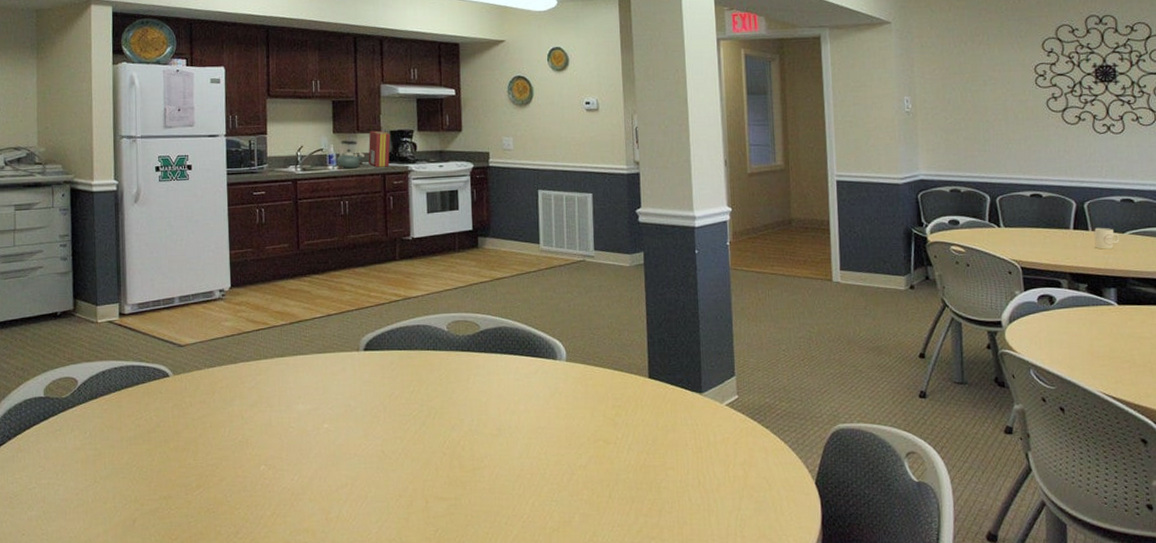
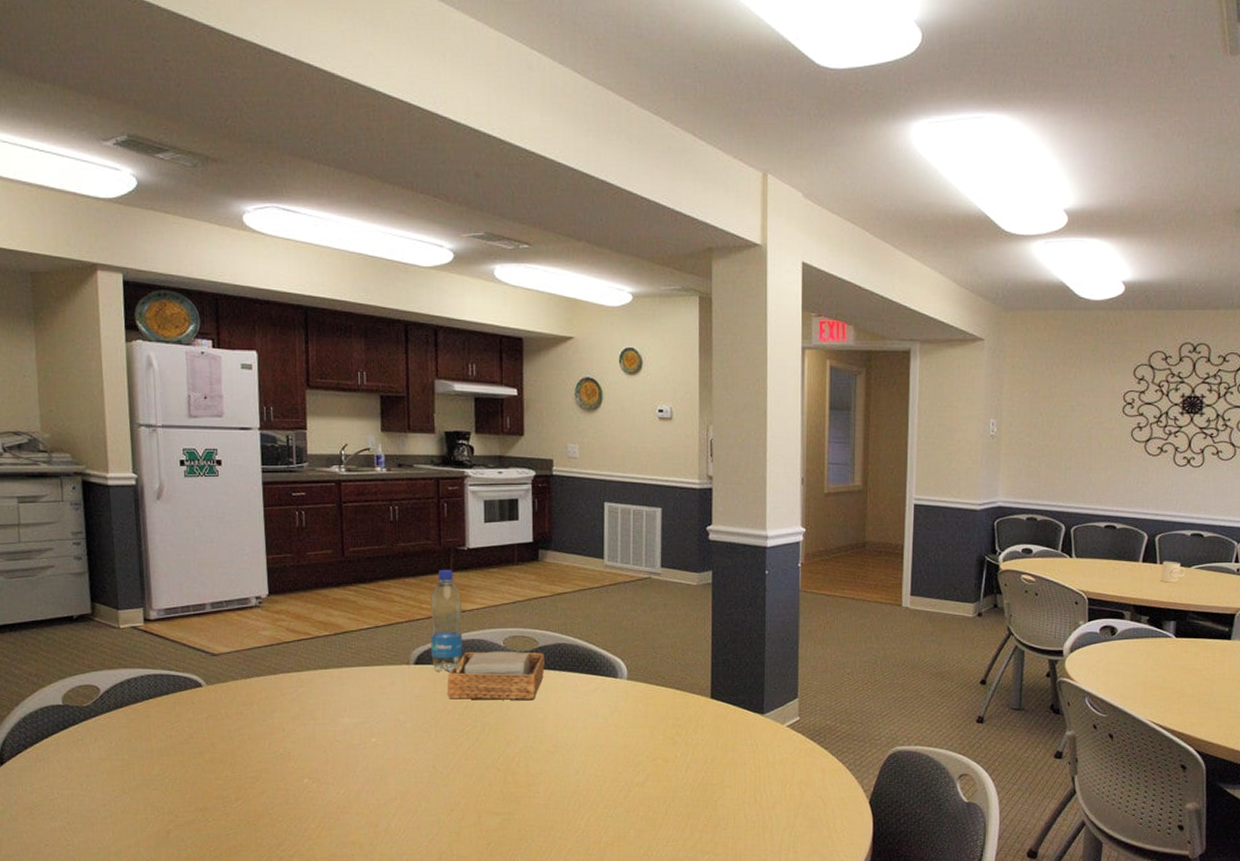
kettle: present [336,140,364,169] -> none [385,440,416,471]
cereal box: present [368,130,391,168] -> none [420,431,445,471]
bottle: none [378,258,409,358] -> present [430,569,463,673]
napkin holder: none [394,335,487,384] -> present [447,651,545,701]

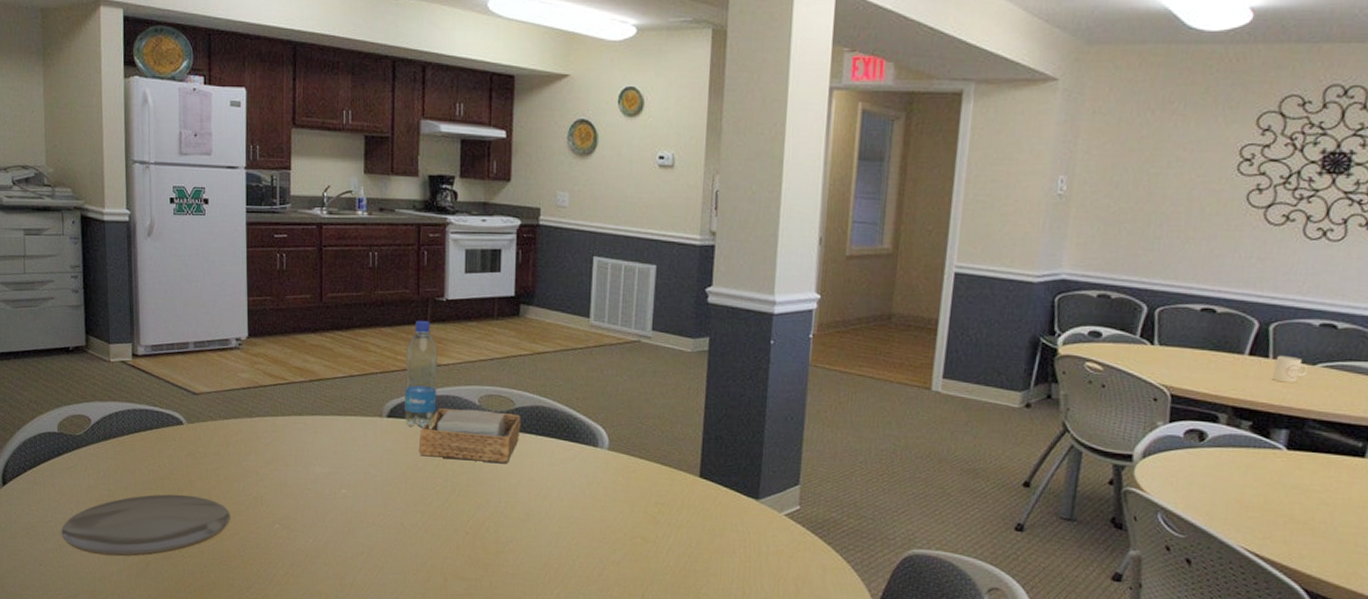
plate: none [69,757,257,828] -> present [61,494,230,557]

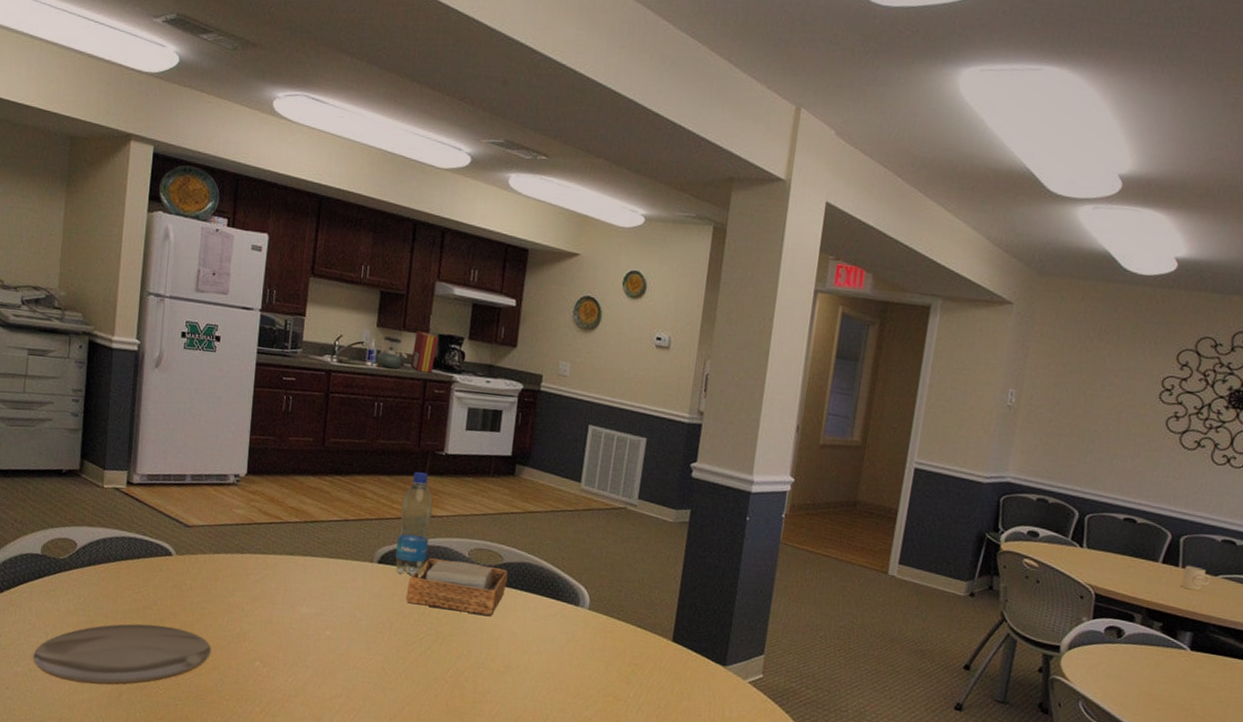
kettle: none [366,183,398,216] -> present [376,336,407,369]
cereal box: none [402,173,429,217] -> present [410,330,439,373]

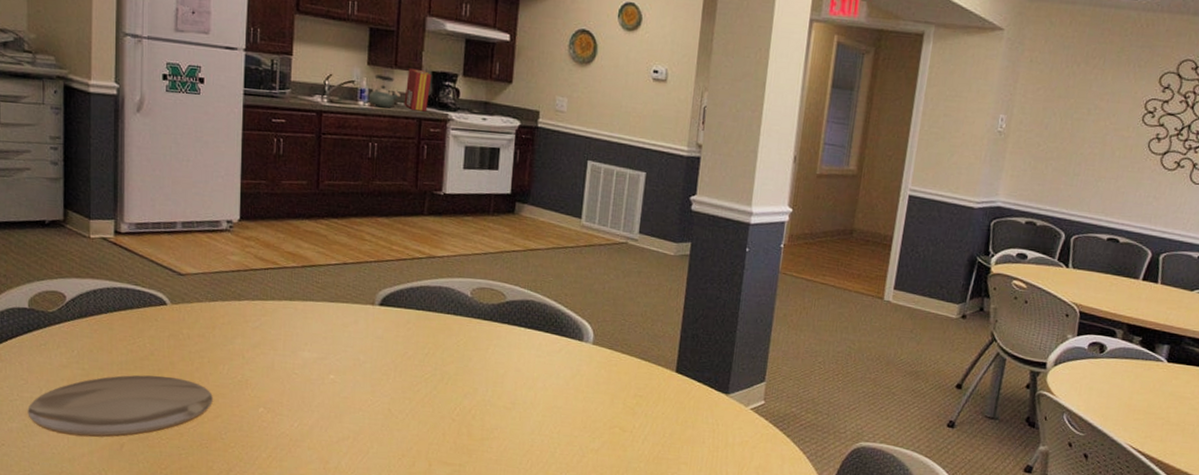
bottle: present [395,471,433,576] -> none [397,212,433,318]
napkin holder: present [406,557,508,617] -> none [409,298,511,355]
mug: present [1181,565,1211,591] -> none [1159,281,1188,306]

